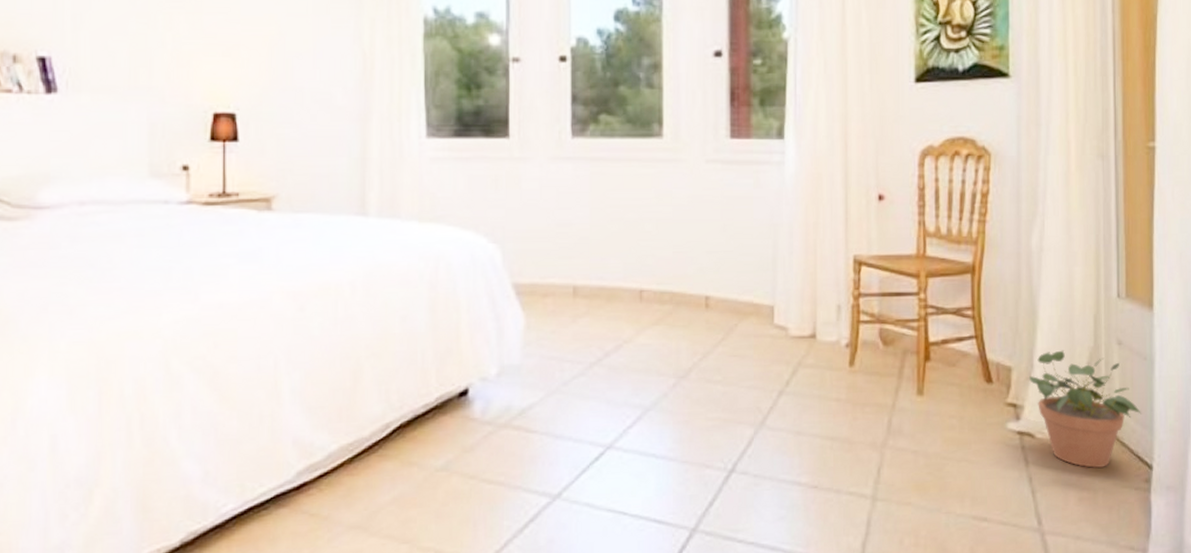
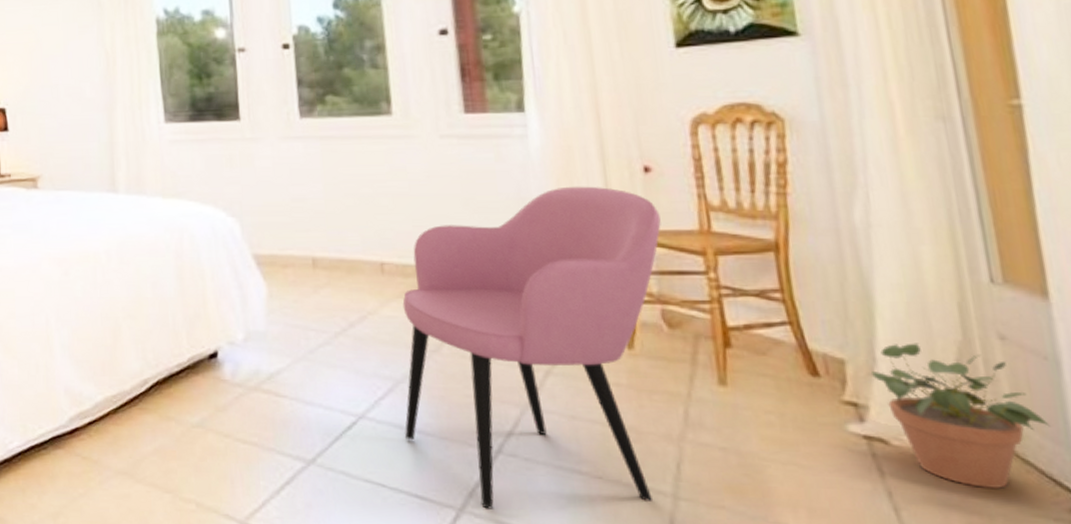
armchair: none [649,213,887,526] -> present [402,186,661,509]

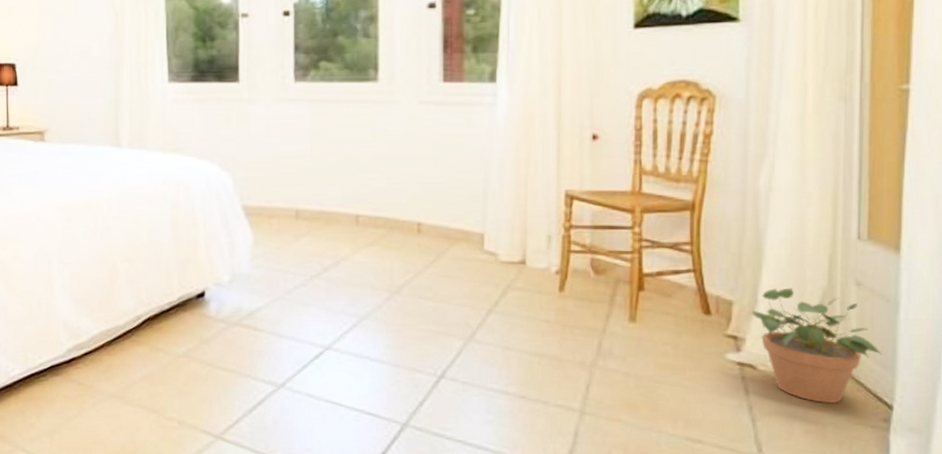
armchair: present [402,186,661,509] -> none [364,150,601,424]

